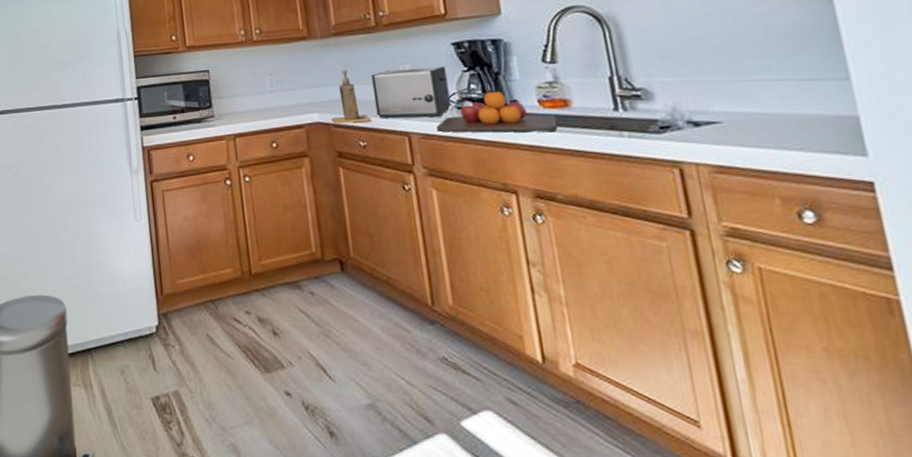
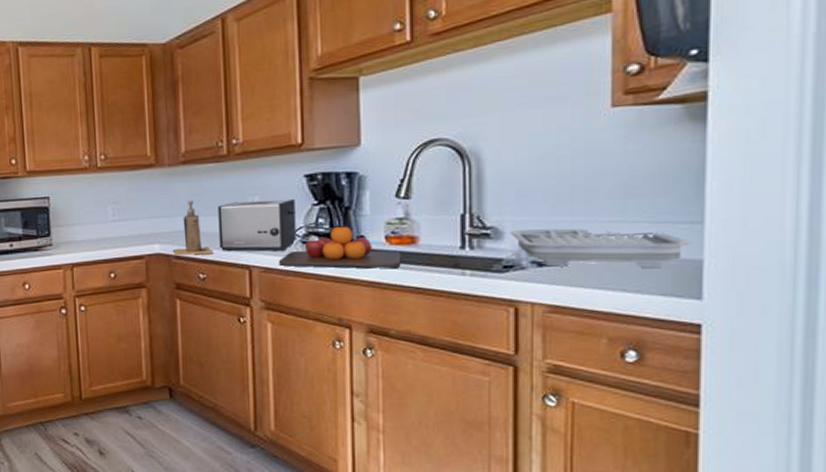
dish rack: none [659,86,844,127] -> present [510,227,692,269]

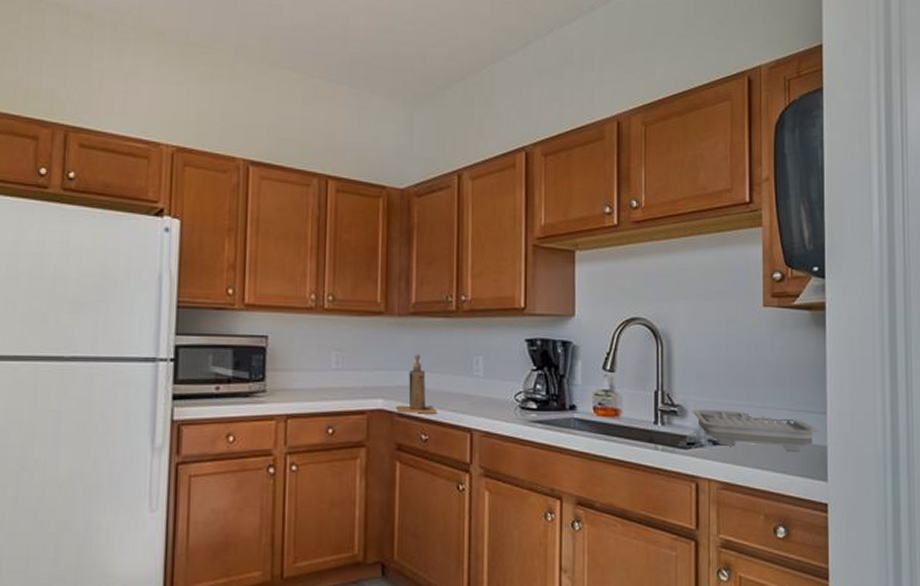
toaster: present [218,198,296,253] -> none [443,360,516,416]
chopping board: present [278,226,402,269] -> none [498,393,606,439]

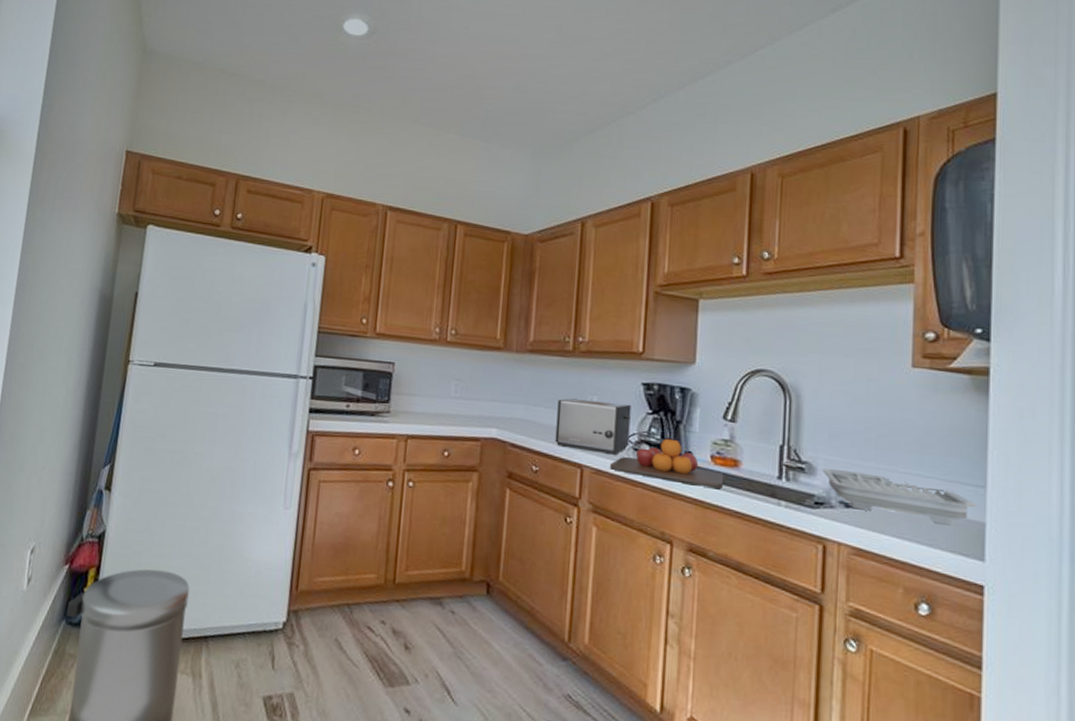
soap dispenser: present [395,354,436,414] -> none [508,389,548,447]
toaster: none [443,360,516,416] -> present [555,398,631,455]
chopping board: none [498,393,606,439] -> present [609,438,724,489]

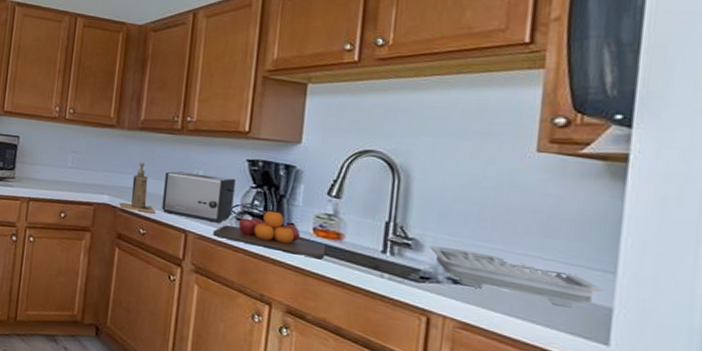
soap dispenser: none [508,389,548,447] -> present [119,162,155,214]

